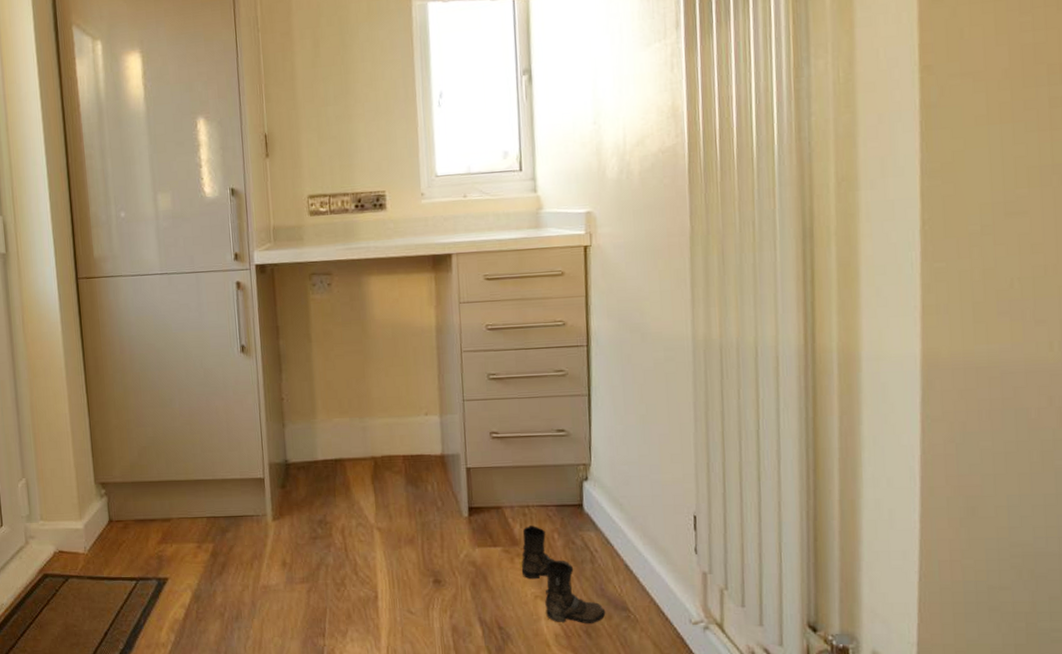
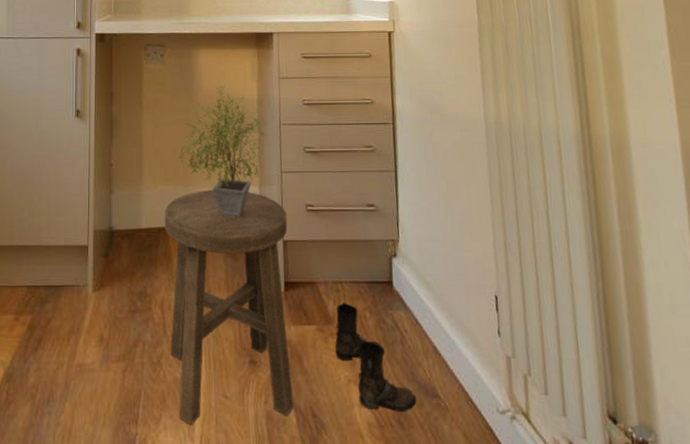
stool: none [340,421,479,637] -> present [164,190,294,424]
potted plant: none [350,313,449,448] -> present [177,85,269,218]

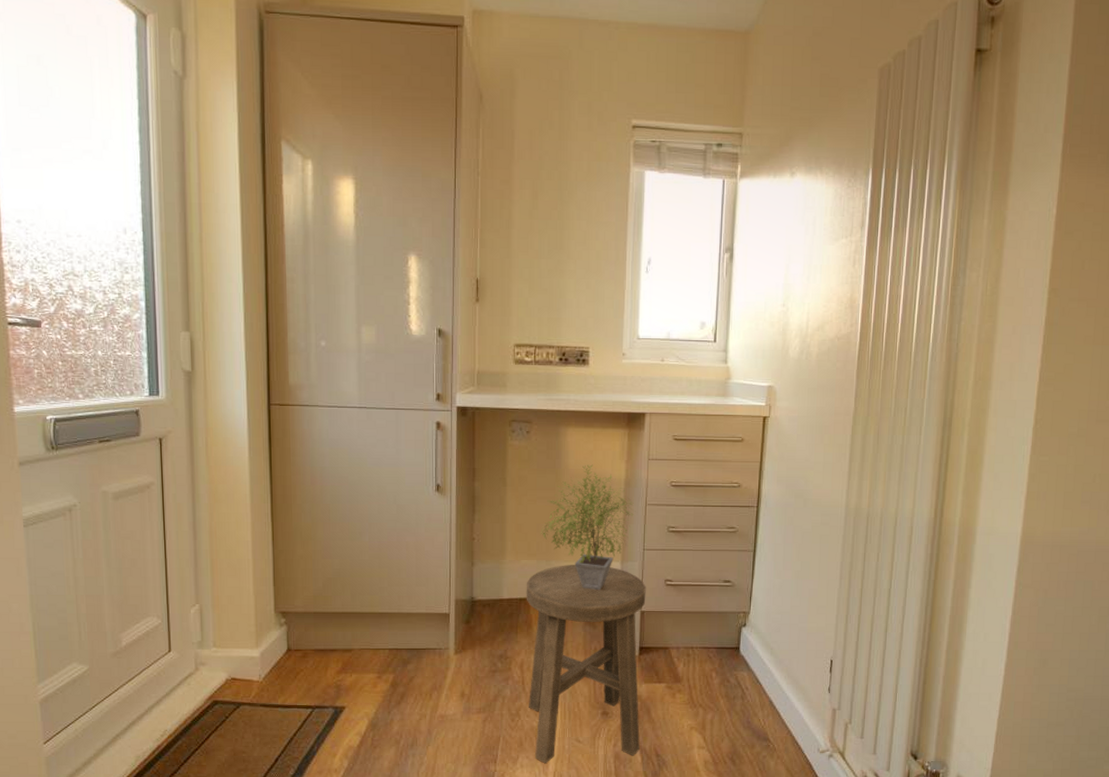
boots: present [335,303,417,411] -> none [681,665,750,751]

